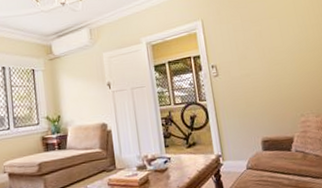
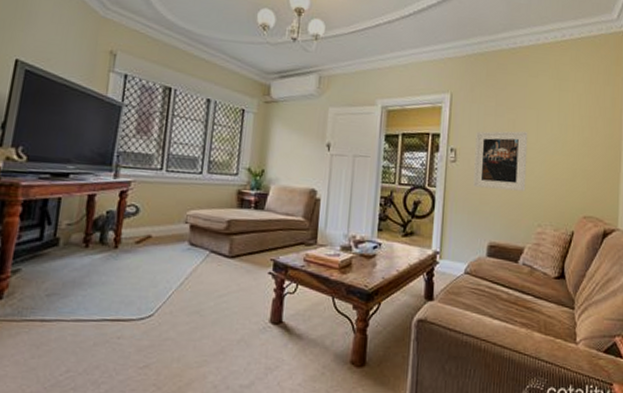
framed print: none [230,39,284,94] -> present [473,131,528,191]

